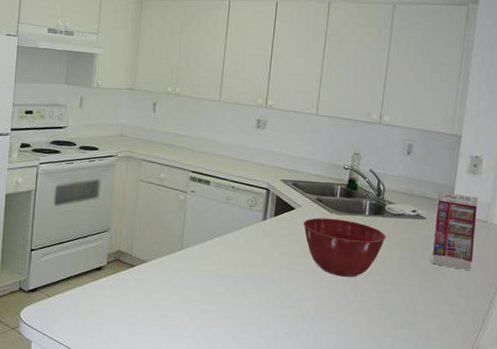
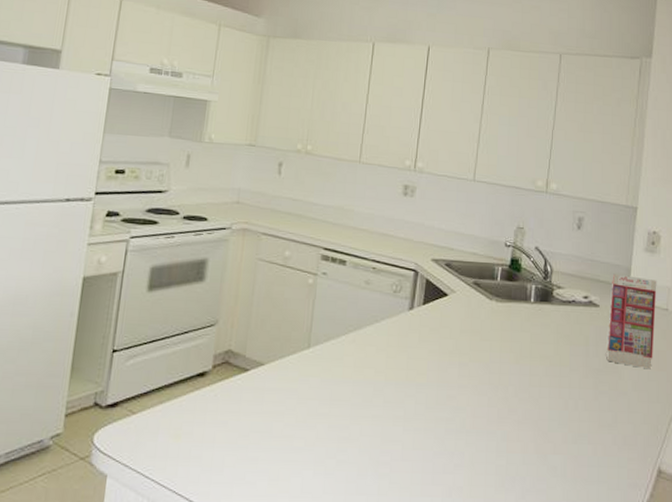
mixing bowl: present [303,217,387,277] -> none [457,306,555,380]

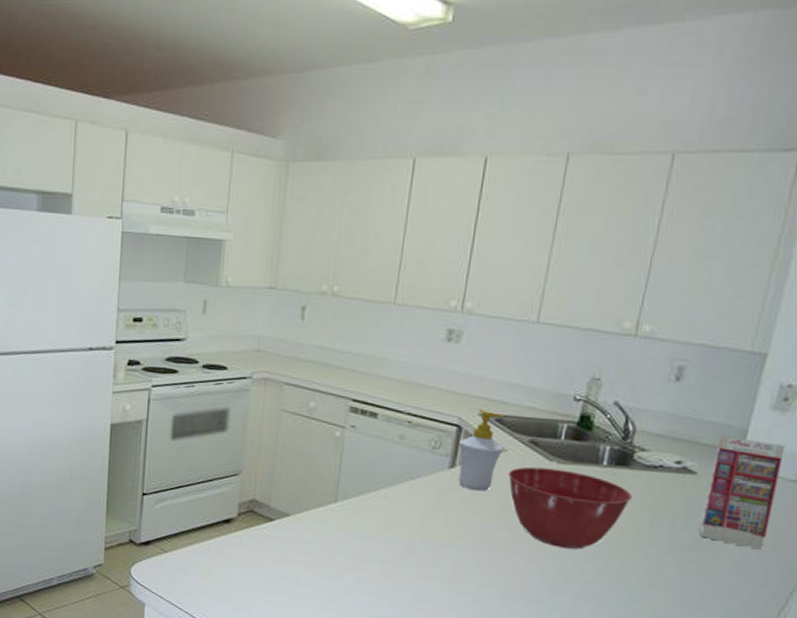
soap bottle: none [416,255,453,331] -> present [458,409,504,492]
mixing bowl: none [457,306,555,380] -> present [507,466,633,550]

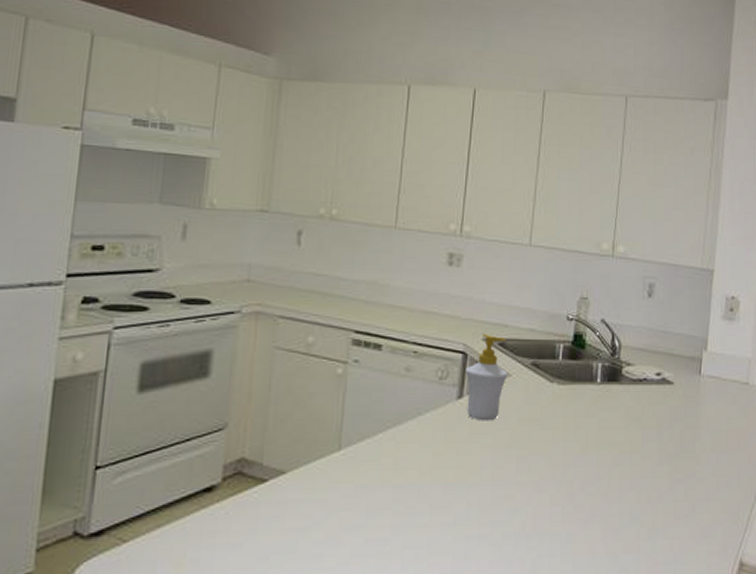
mixing bowl: present [507,466,633,550] -> none [513,390,625,472]
gift box: present [698,435,785,550] -> none [681,346,736,452]

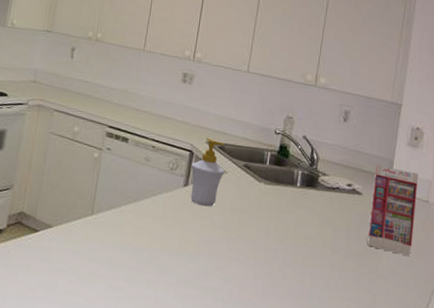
gift box: none [681,346,736,452] -> present [366,164,419,257]

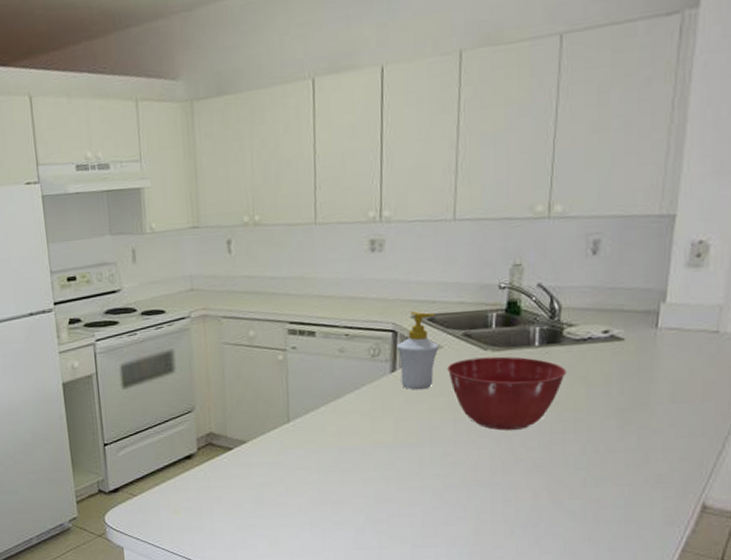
mixing bowl: none [228,186,319,257] -> present [446,356,567,431]
gift box: present [366,164,419,257] -> none [632,299,704,402]

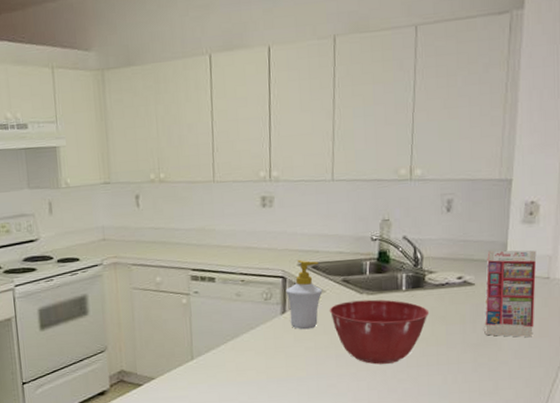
gift box: none [632,299,704,402] -> present [483,250,537,338]

